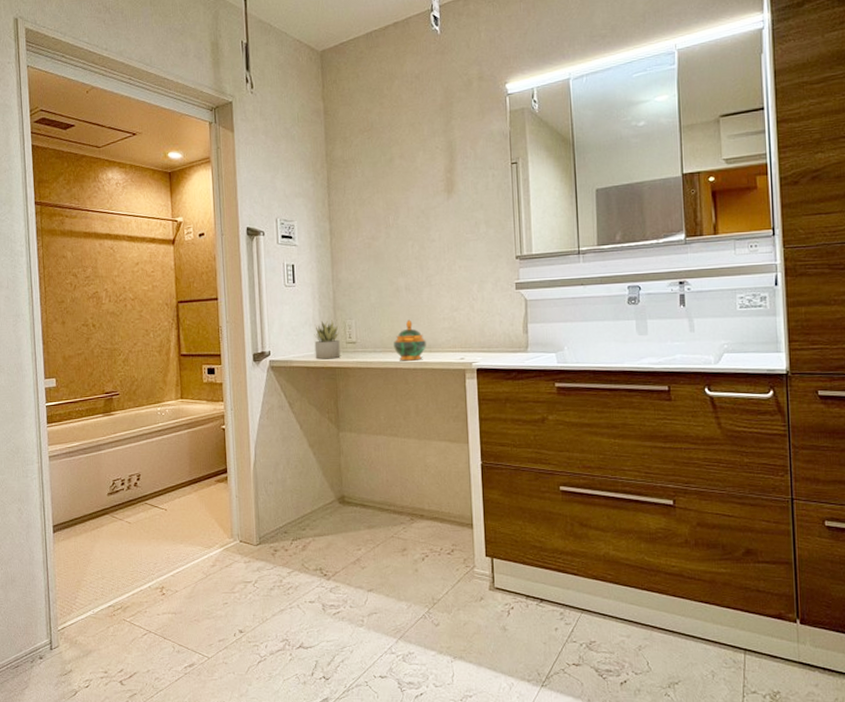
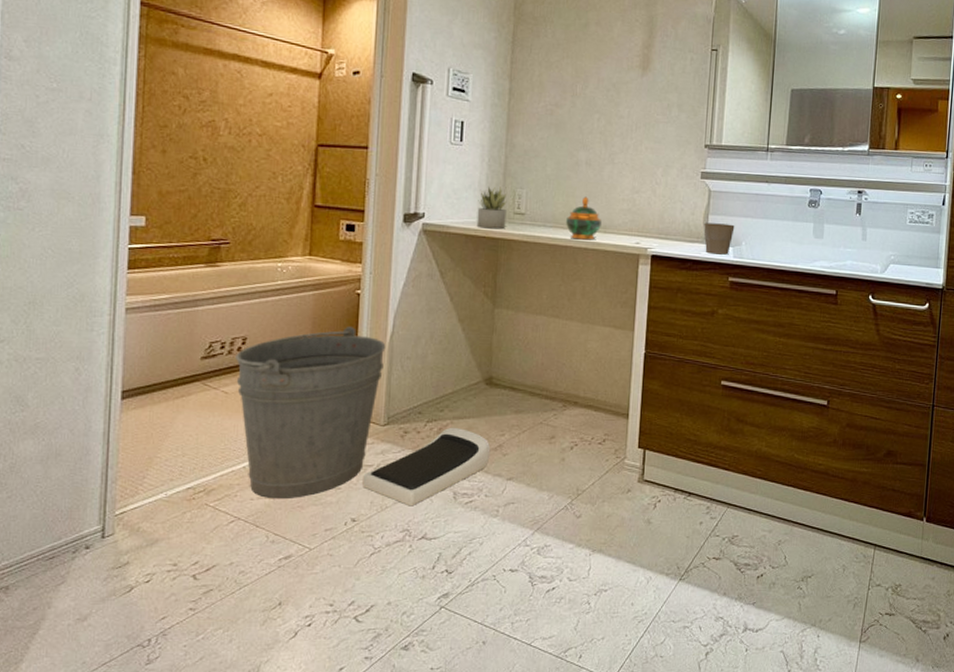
bucket: none [133,459,251,613] -> present [235,327,386,498]
scale: none [243,544,351,618] -> present [361,427,491,507]
cup: none [524,330,555,362] -> present [704,222,735,255]

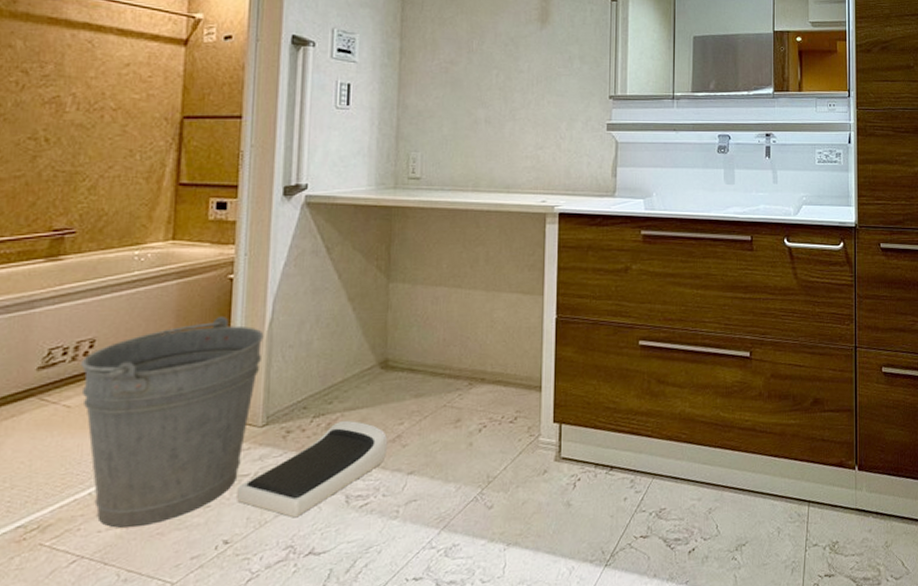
succulent plant: present [476,186,507,229] -> none [367,151,400,197]
decorative jar: present [565,196,603,240] -> none [464,156,505,202]
cup: present [704,222,735,255] -> none [612,175,644,208]

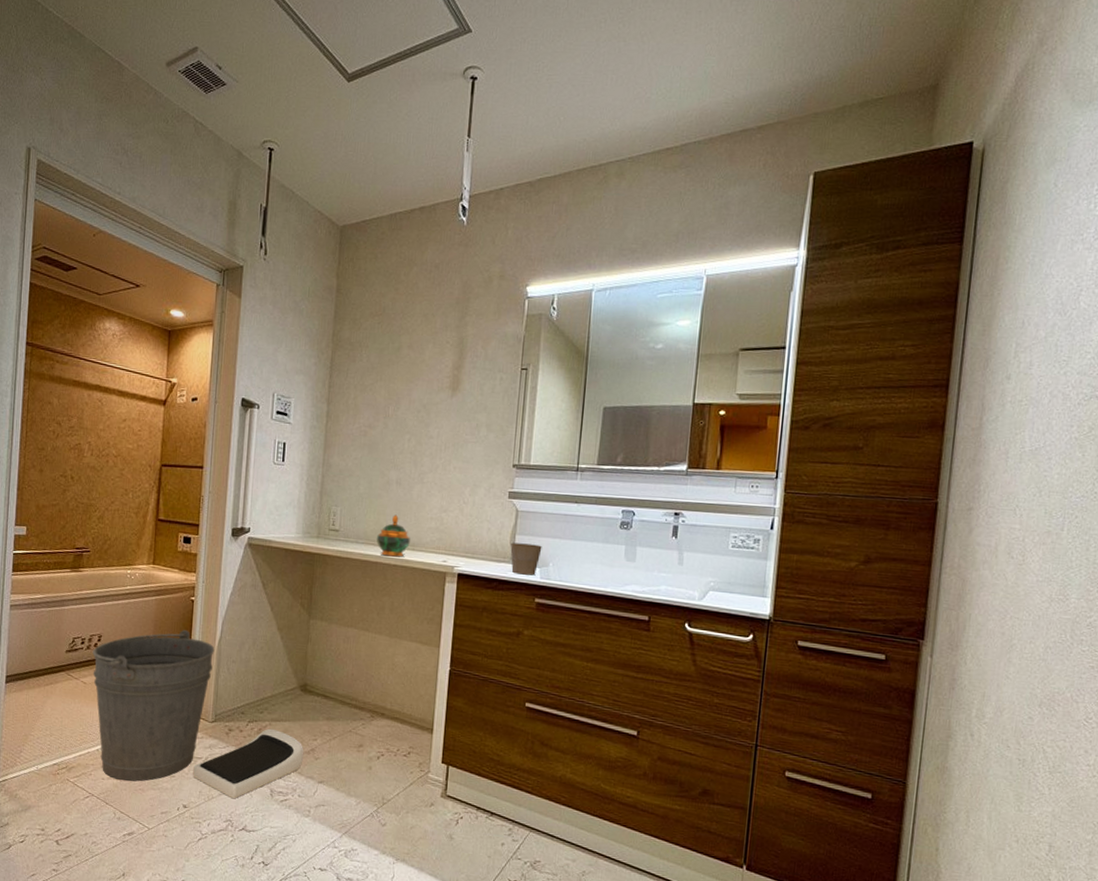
decorative jar: none [464,156,505,202] -> present [376,514,411,557]
cup: none [612,175,644,208] -> present [510,542,542,576]

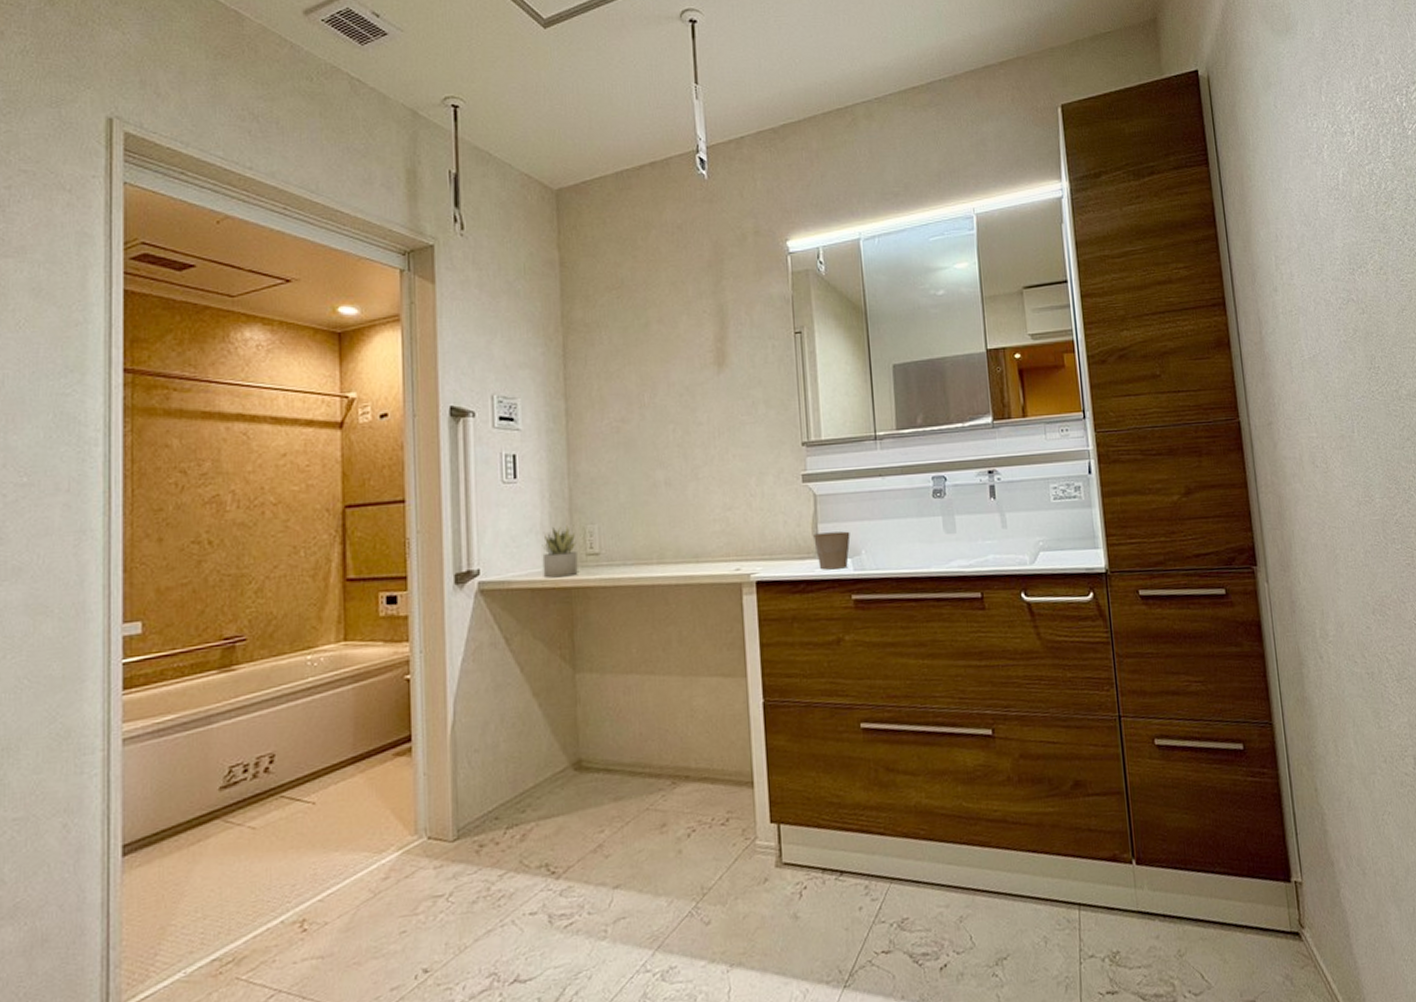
bucket: present [93,630,215,781] -> none [262,722,447,958]
scale: present [192,728,304,799] -> none [431,829,589,942]
succulent plant: none [295,504,323,544] -> present [542,525,578,578]
decorative jar: present [376,514,411,557] -> none [648,522,693,576]

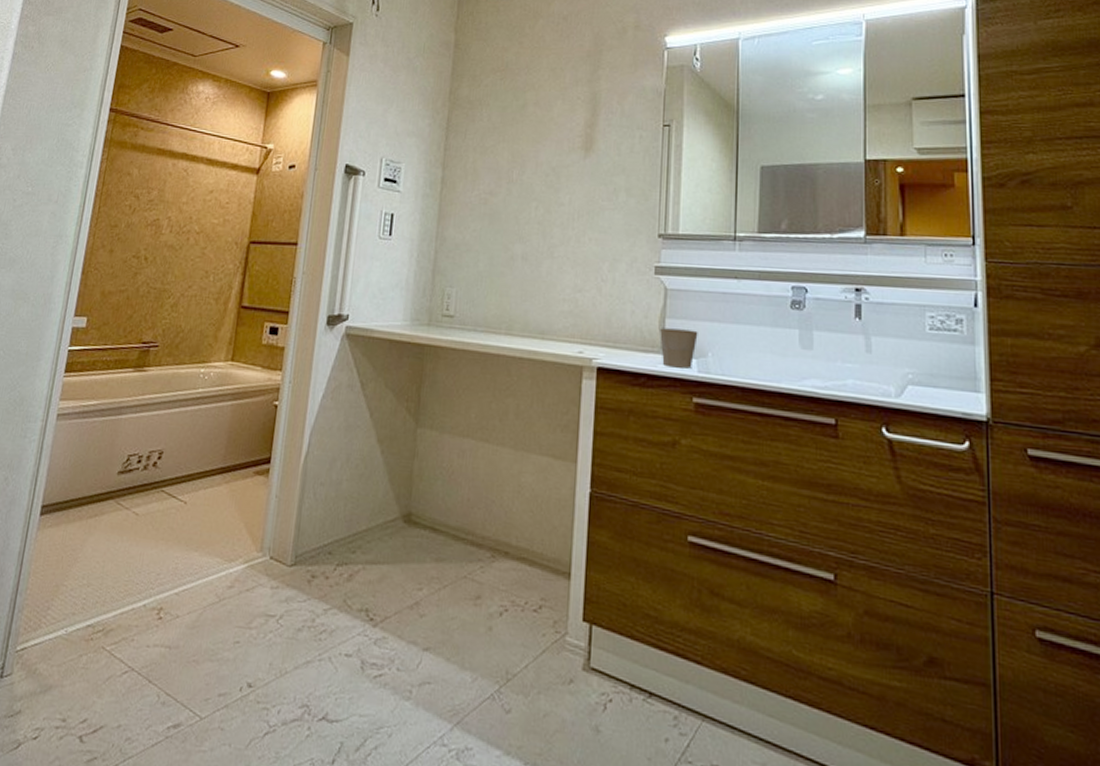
succulent plant: present [542,525,578,578] -> none [401,285,435,334]

